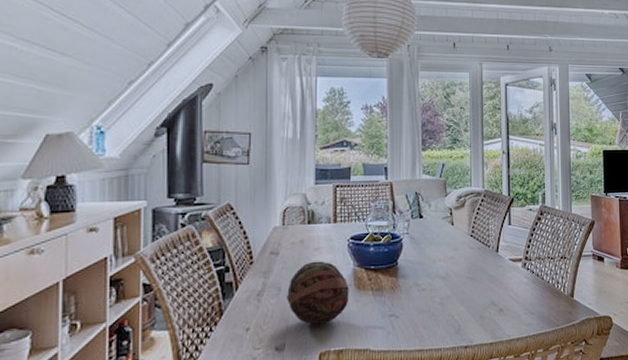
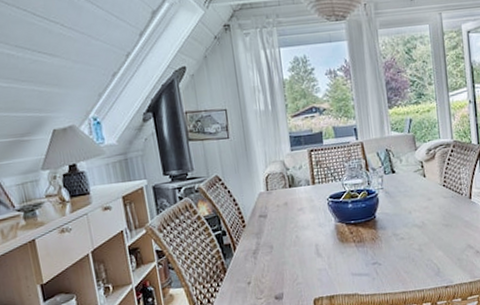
decorative ball: present [287,261,352,325] -> none [278,219,336,276]

